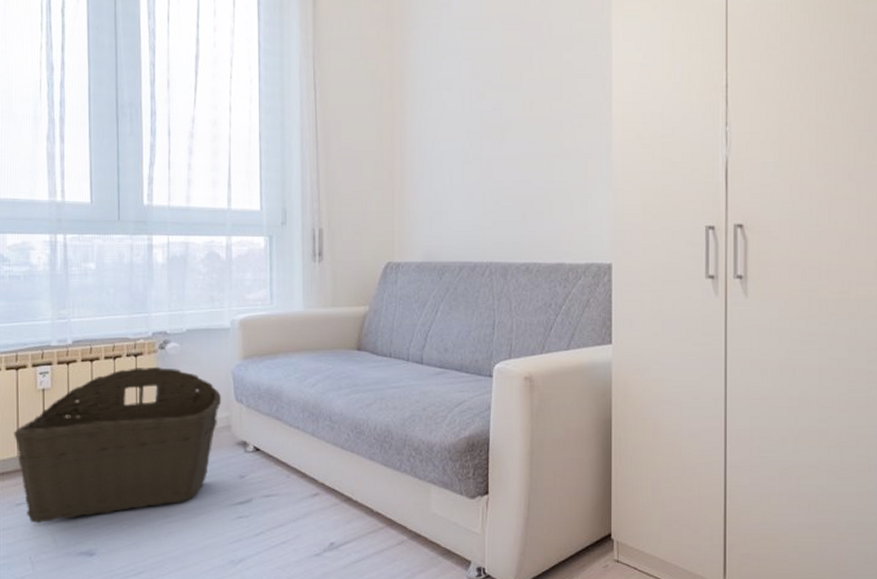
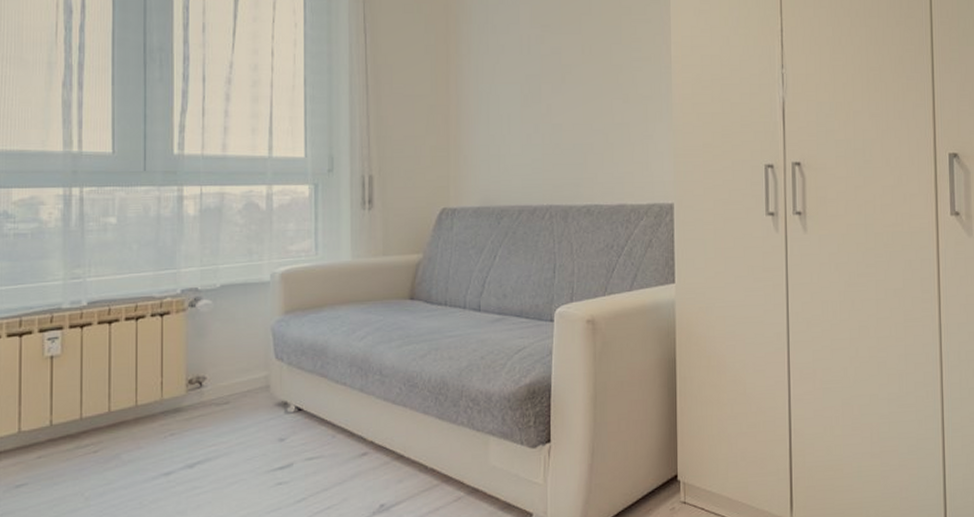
wicker basket: present [14,366,222,524] -> none [15,326,260,507]

